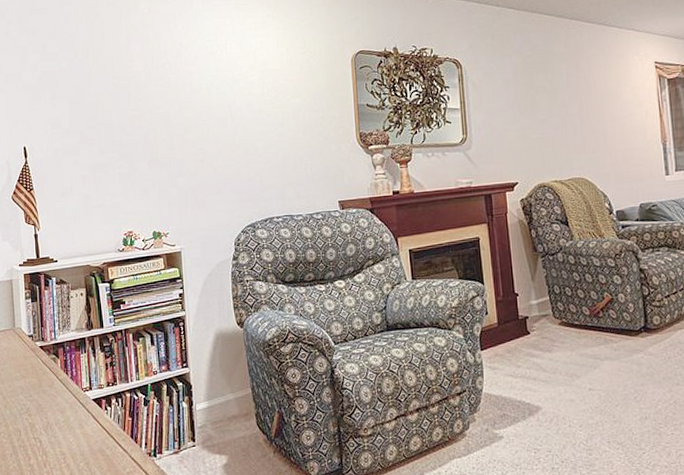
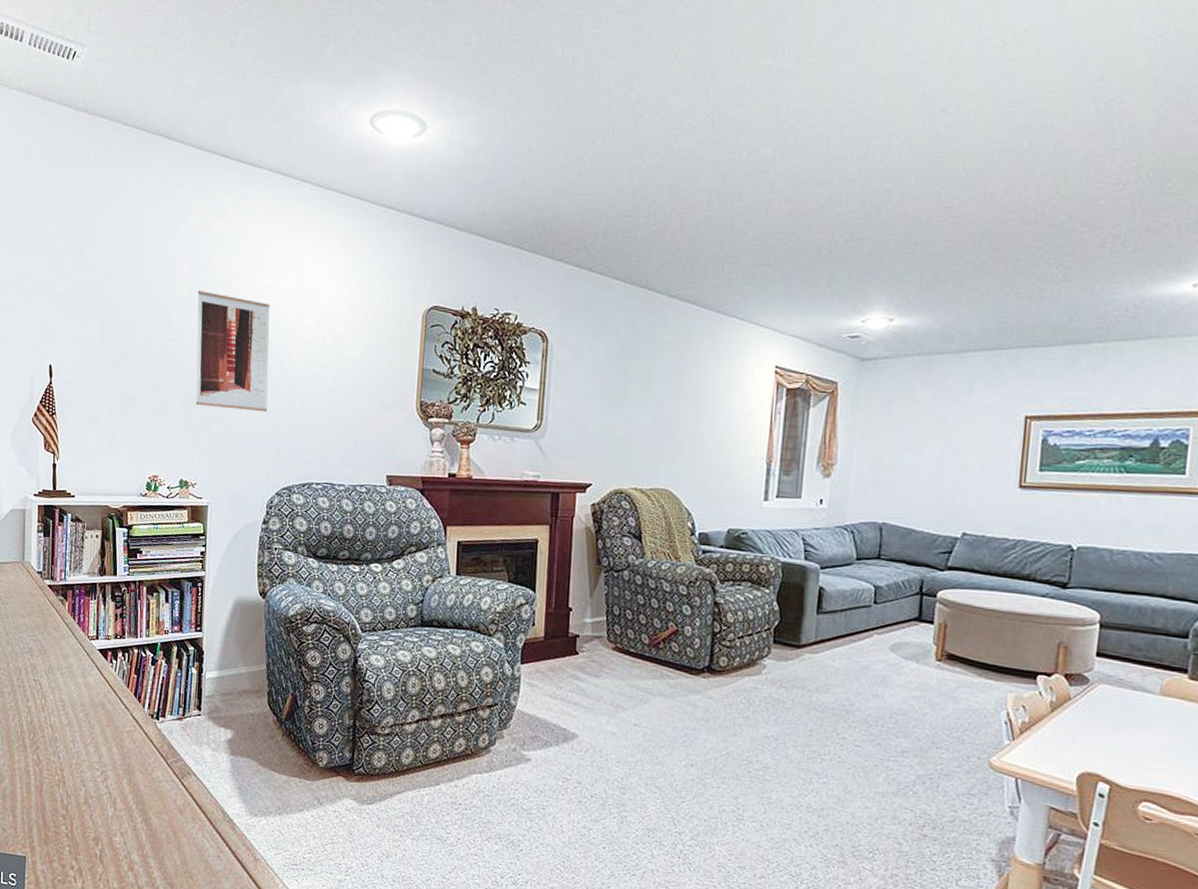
wall art: none [151,64,226,164] -> present [195,291,270,412]

